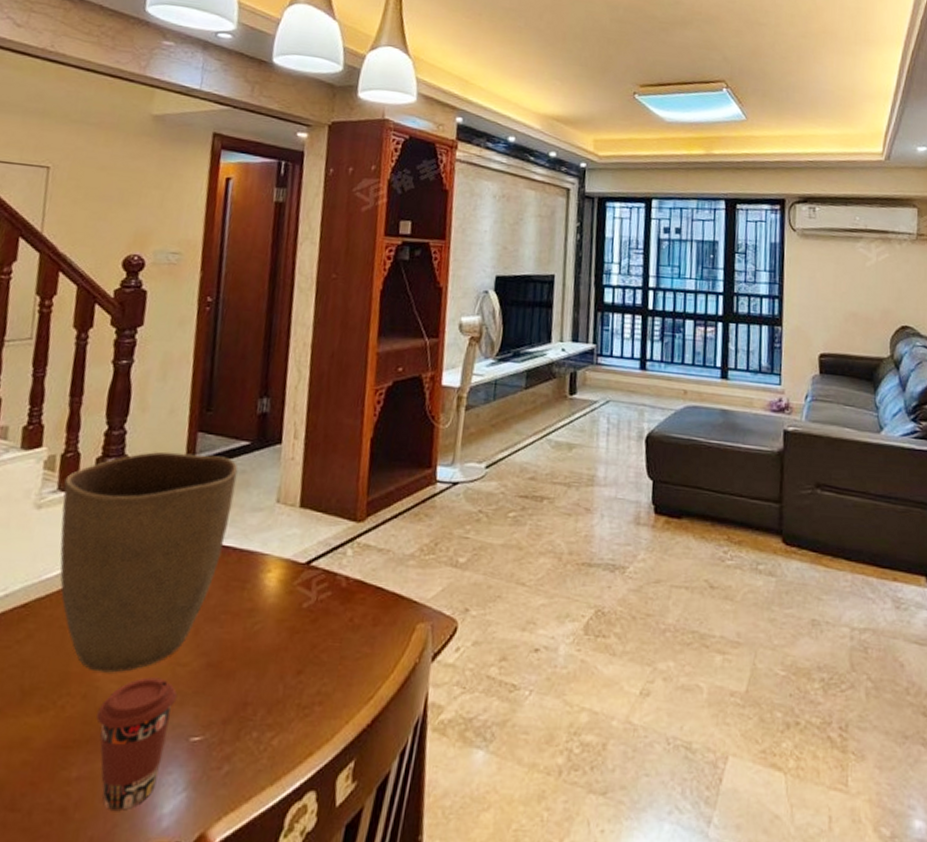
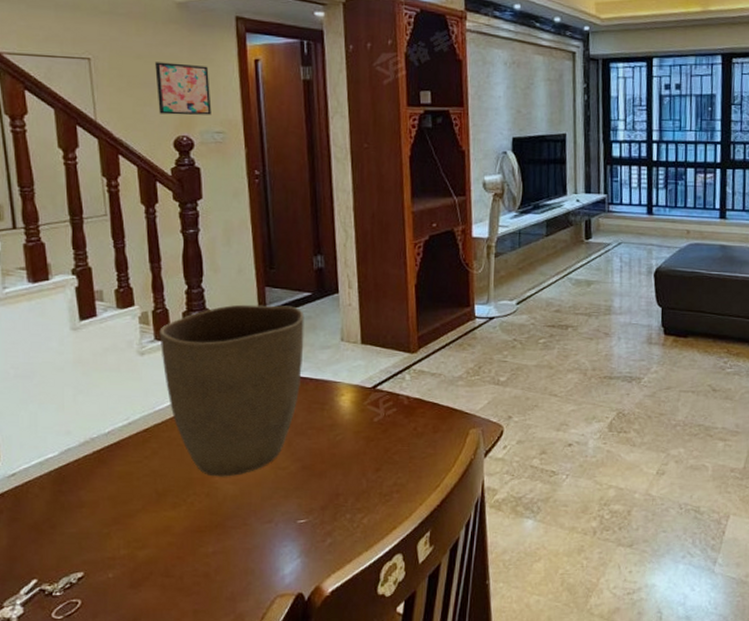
coffee cup: present [96,677,178,810] -> none [220,479,282,573]
wall art: none [113,174,175,234] -> present [155,62,212,115]

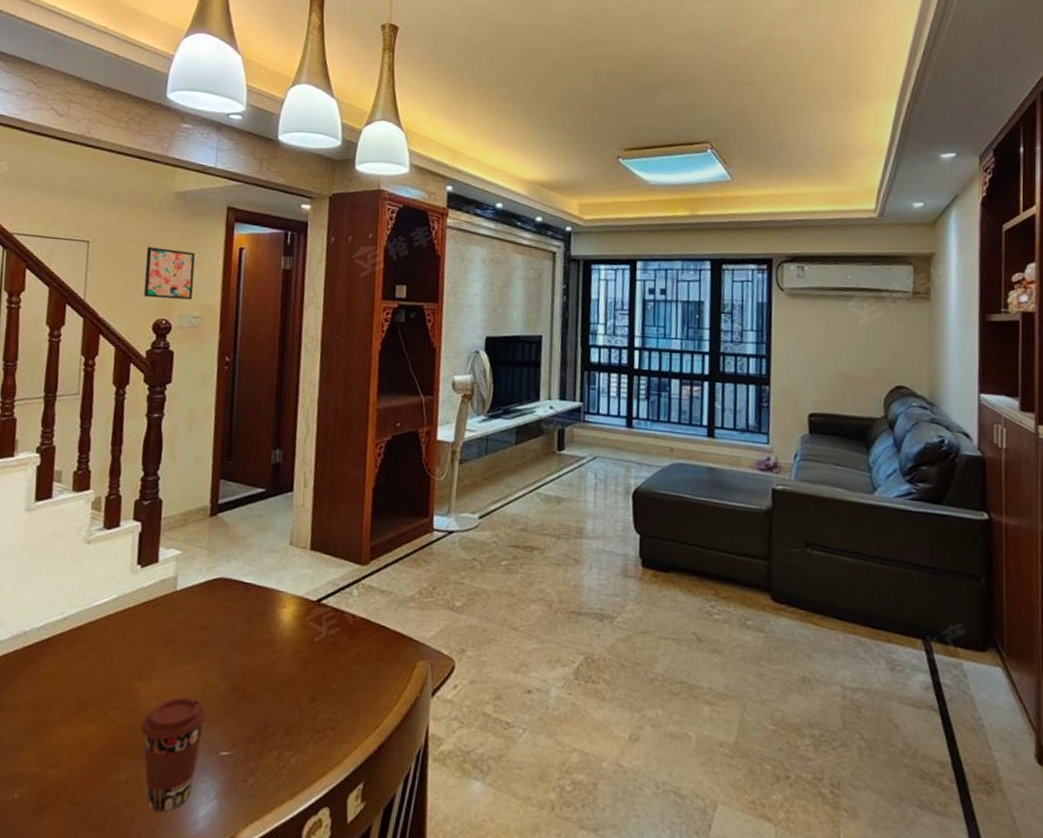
vase: present [159,304,304,477] -> none [106,496,256,691]
coffee cup: none [220,479,282,573] -> present [140,696,208,812]

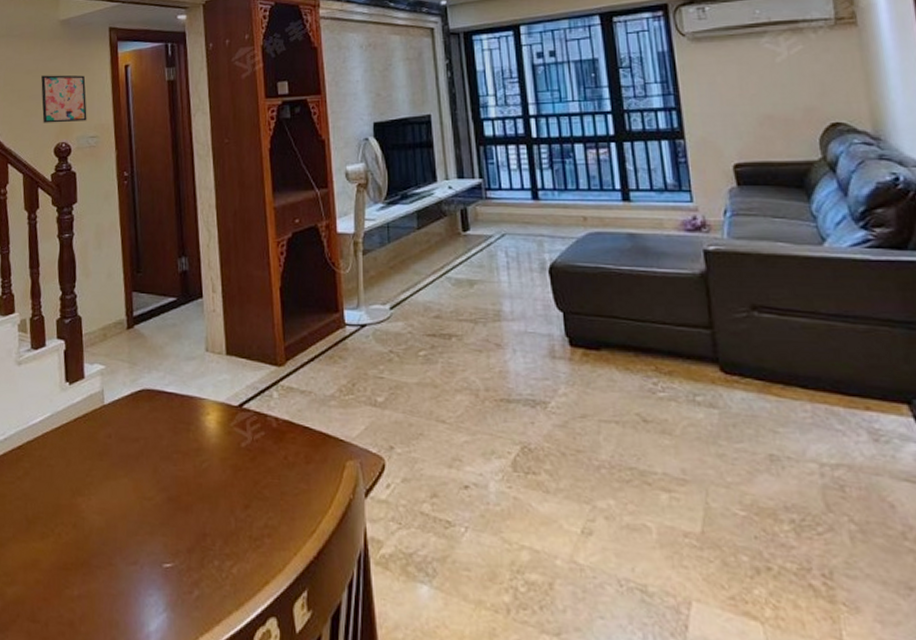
coffee cup: present [140,696,208,812] -> none [86,509,148,626]

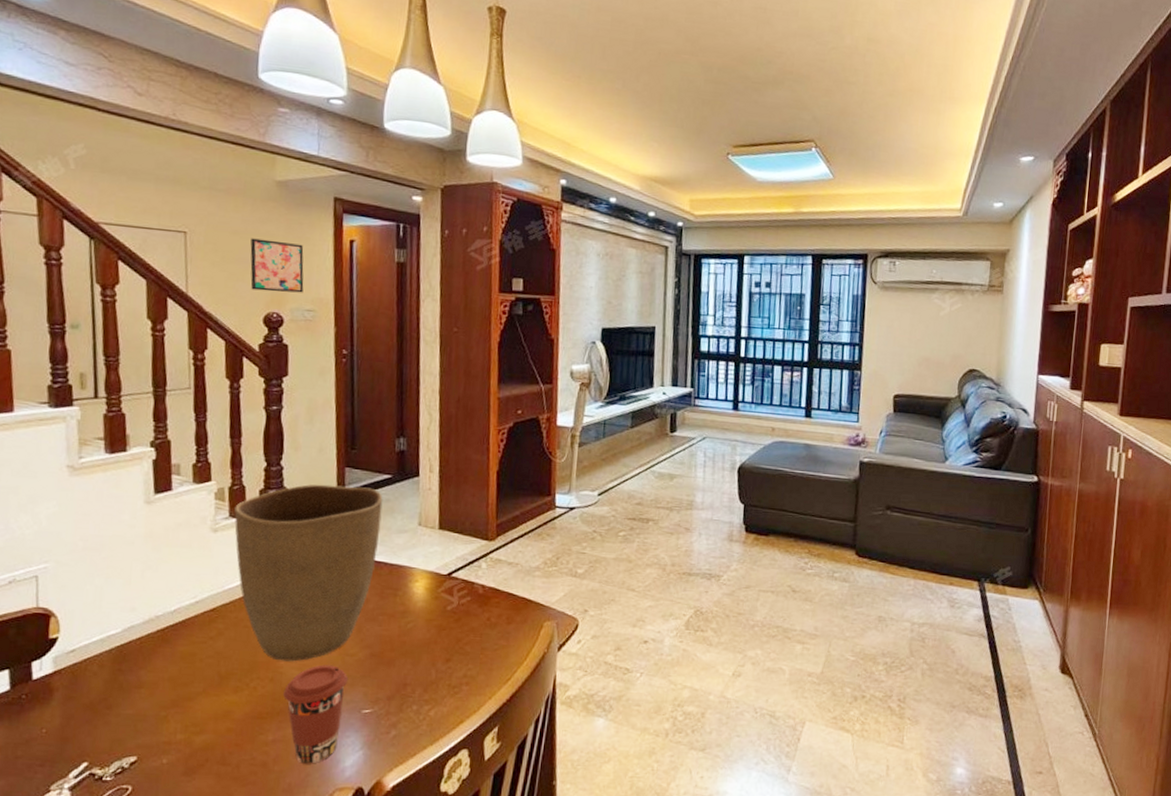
vase: none [35,311,170,506] -> present [234,484,383,662]
coffee cup: none [86,509,148,626] -> present [283,665,349,764]

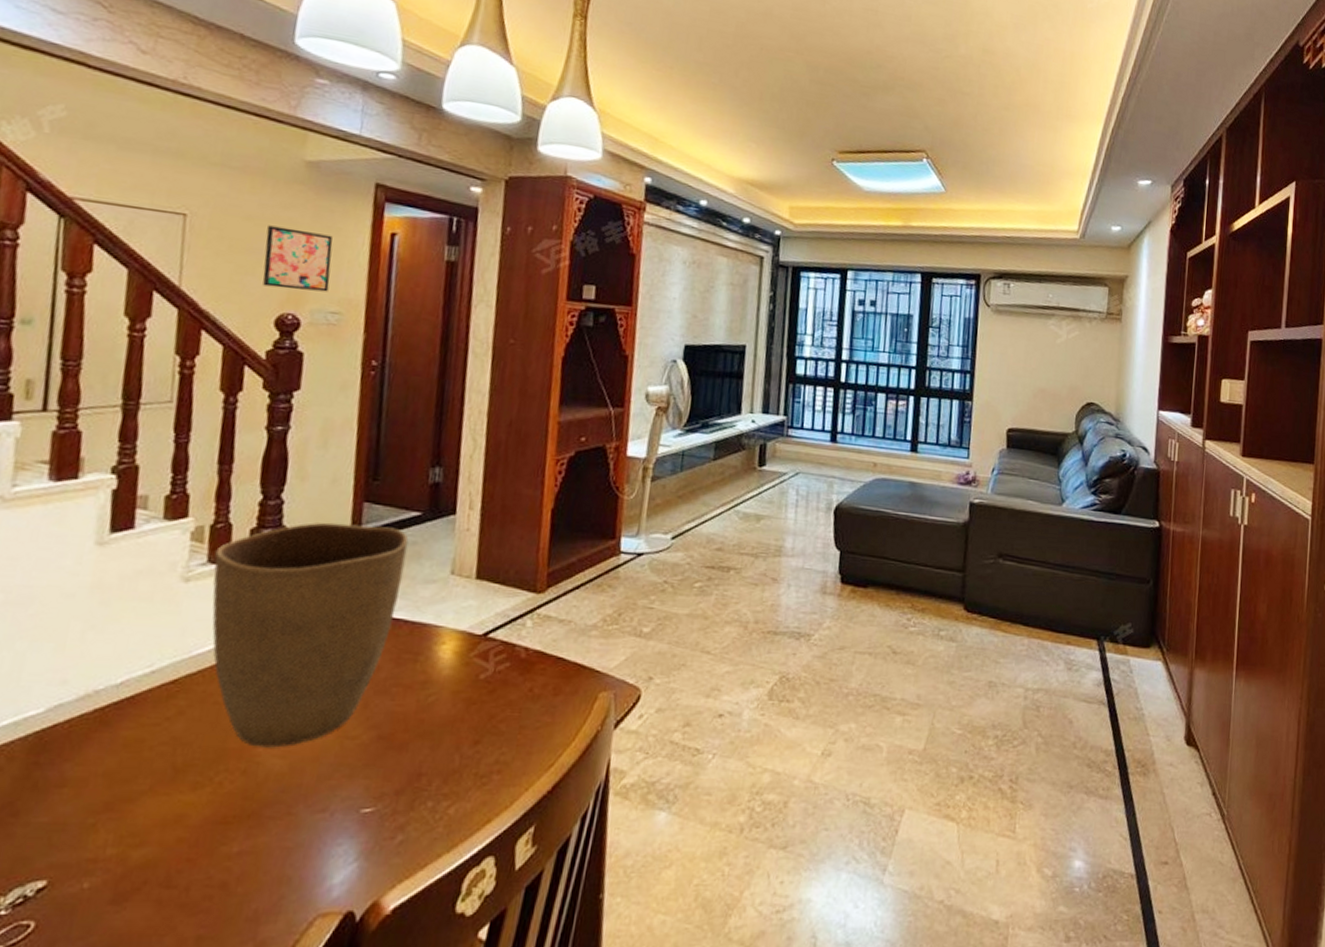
coffee cup: present [283,665,349,764] -> none [258,751,347,883]

